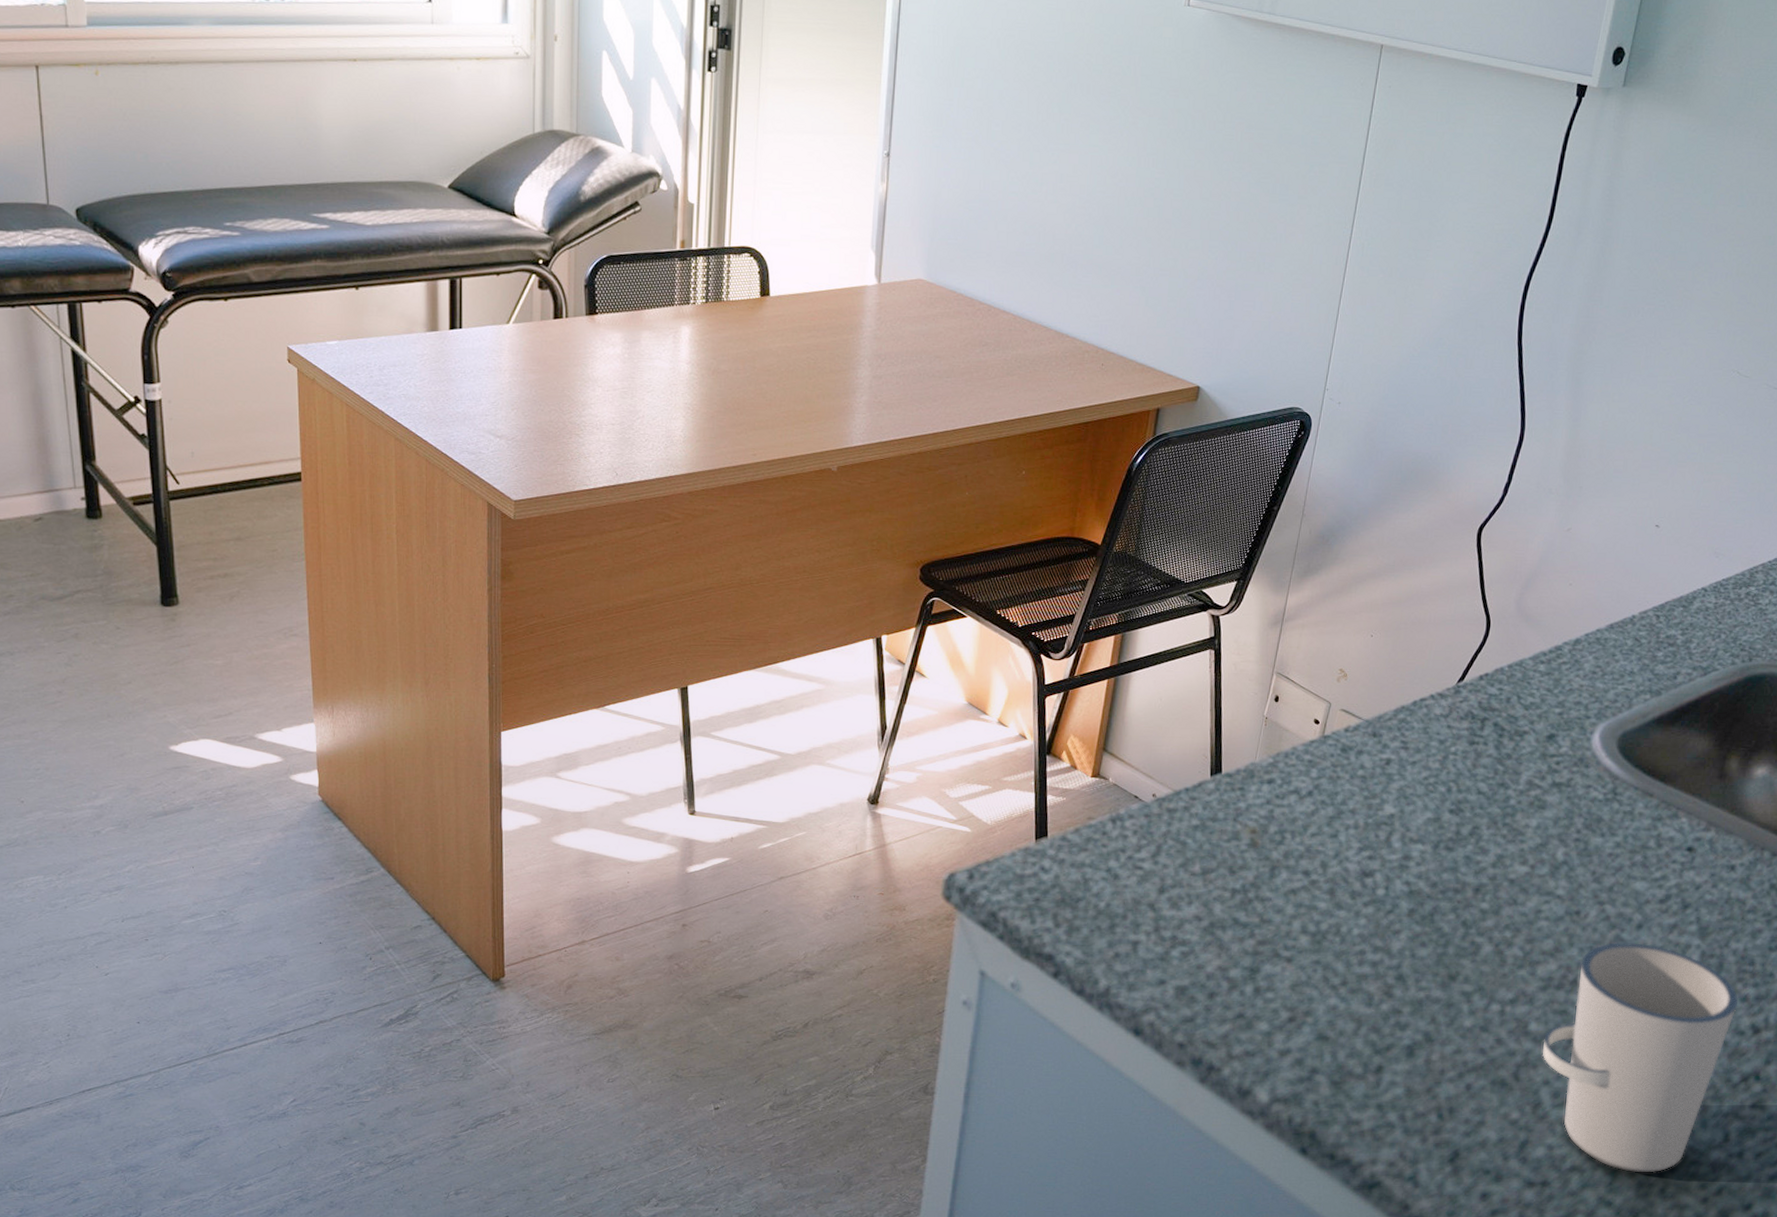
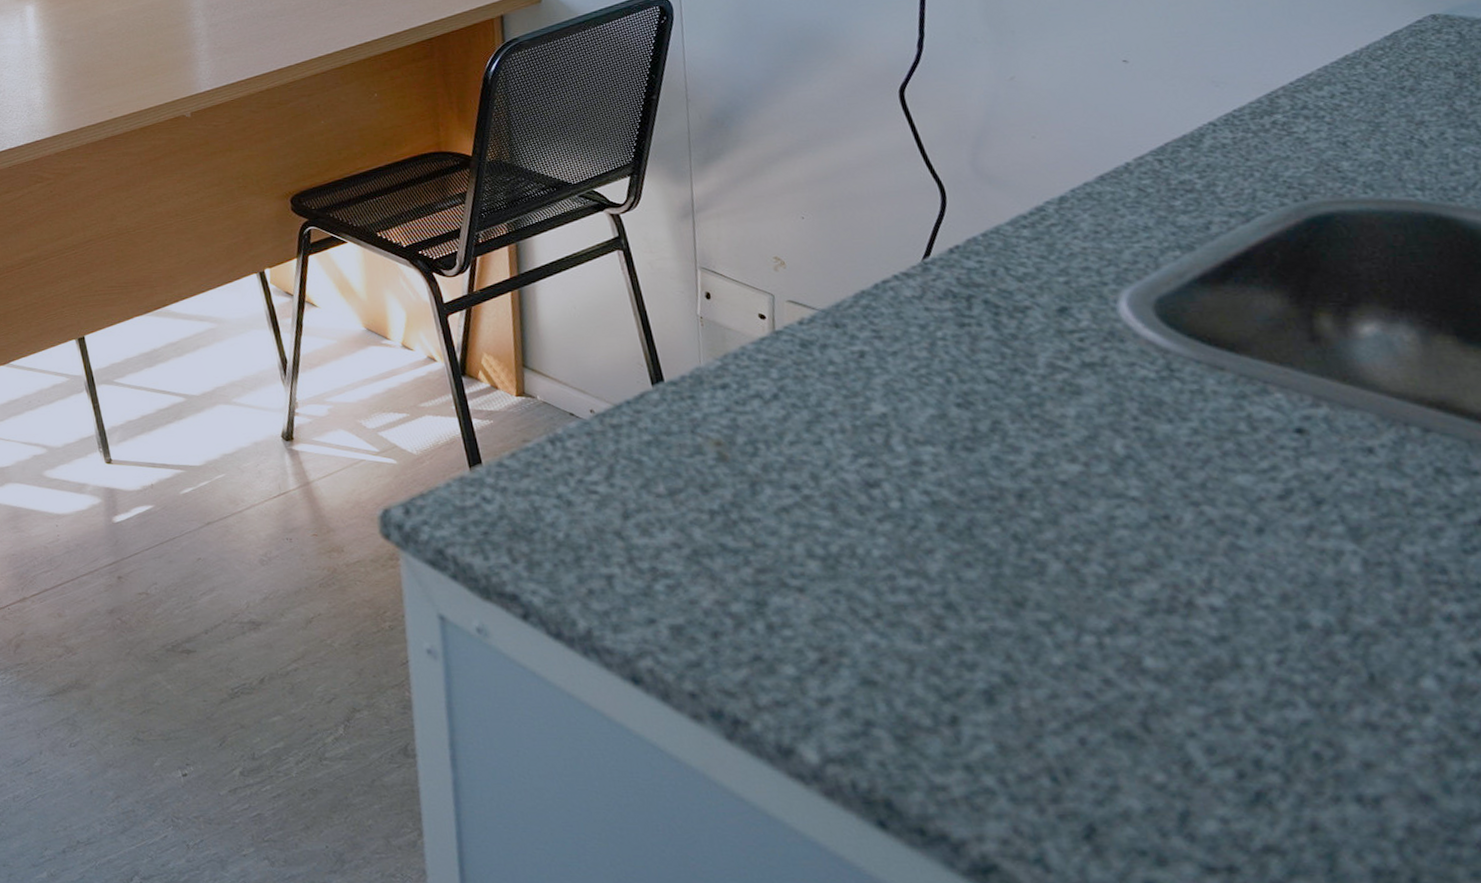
cup: present [1542,942,1739,1173] -> none [1169,551,1443,856]

